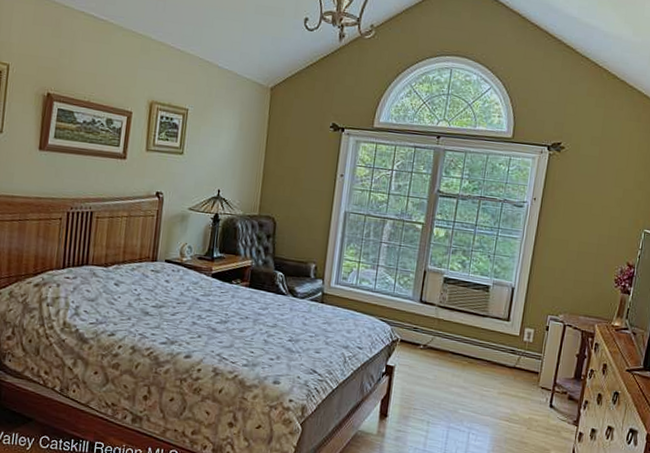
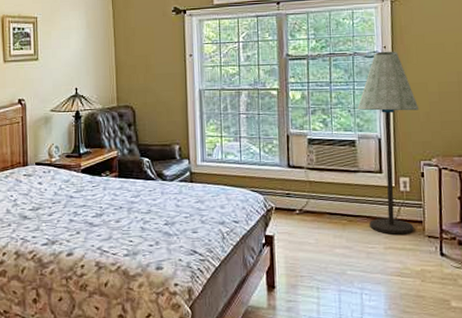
floor lamp: none [488,202,557,383] -> present [357,51,420,234]

